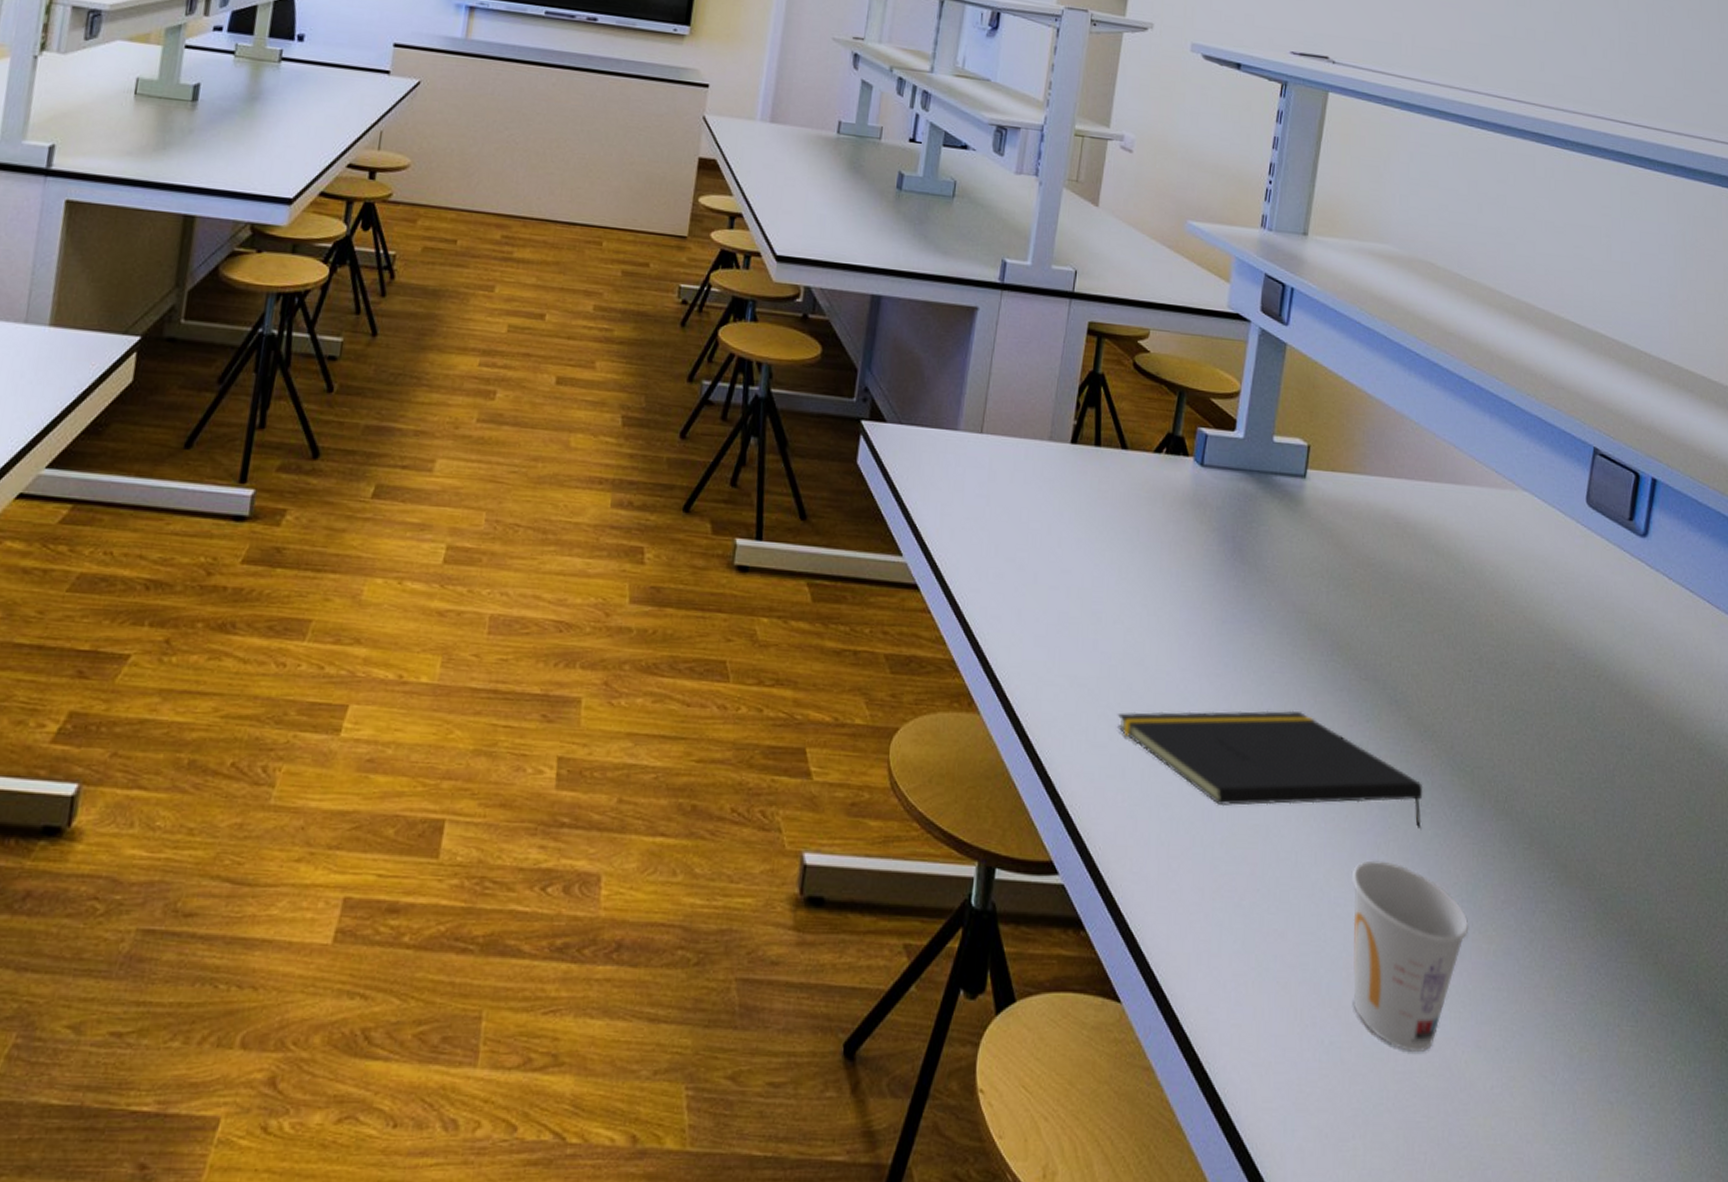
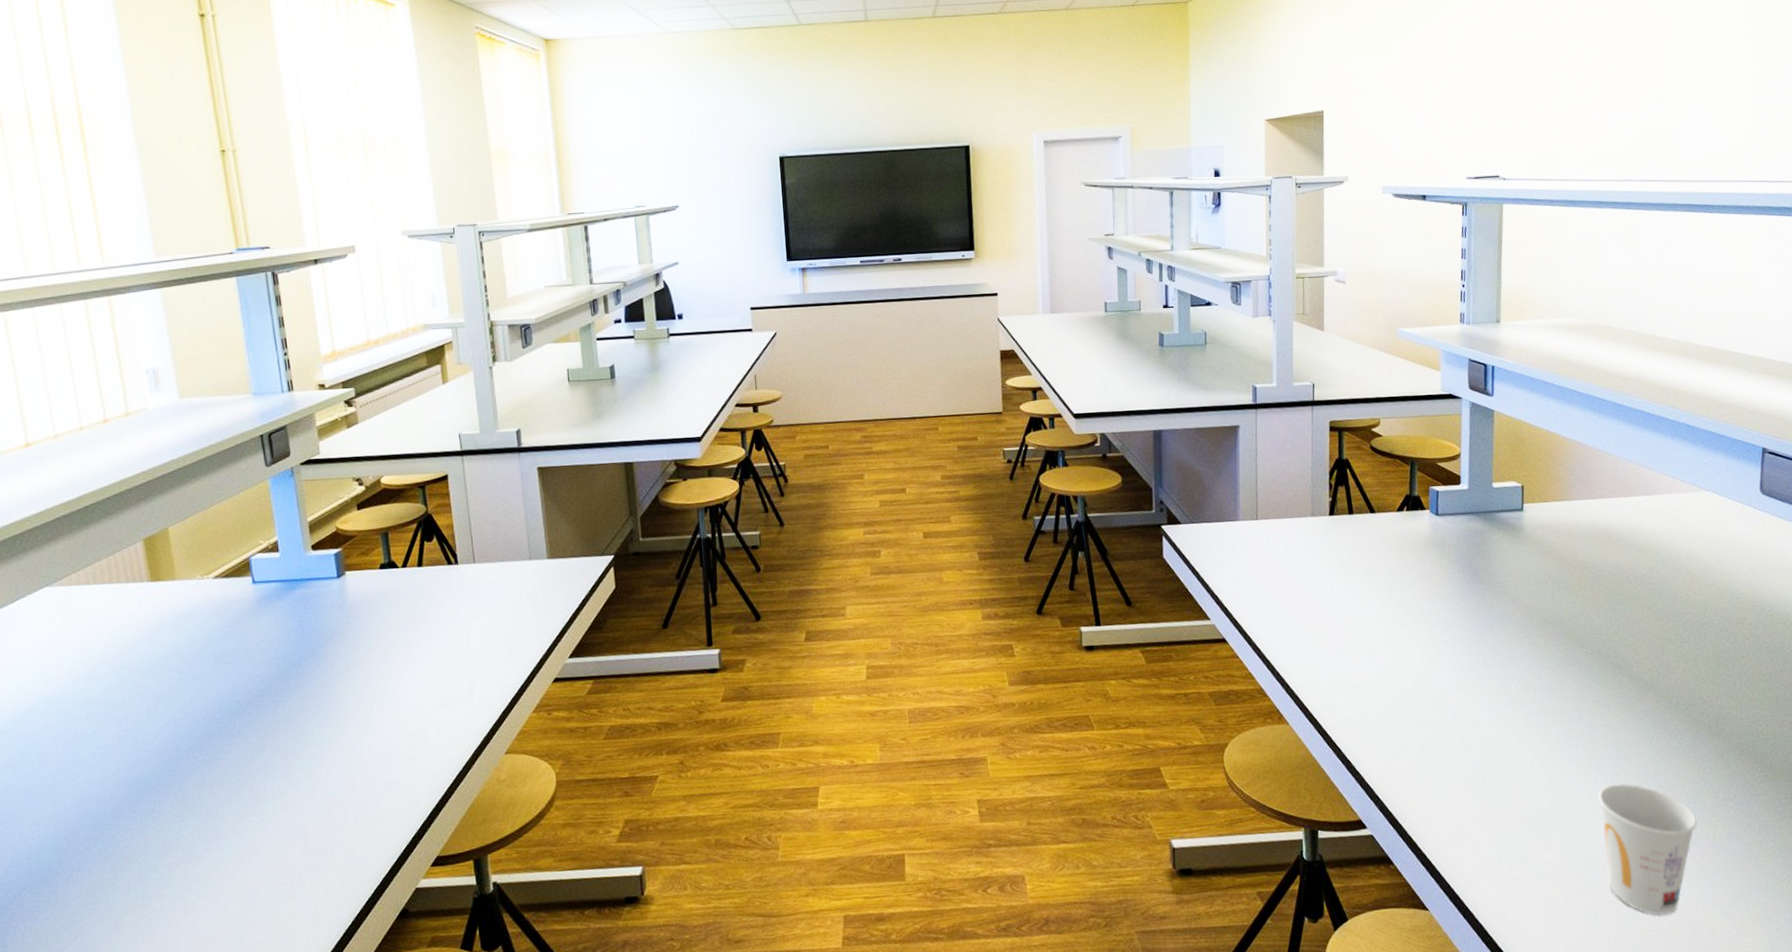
notepad: present [1117,710,1423,830] -> none [1396,685,1650,763]

